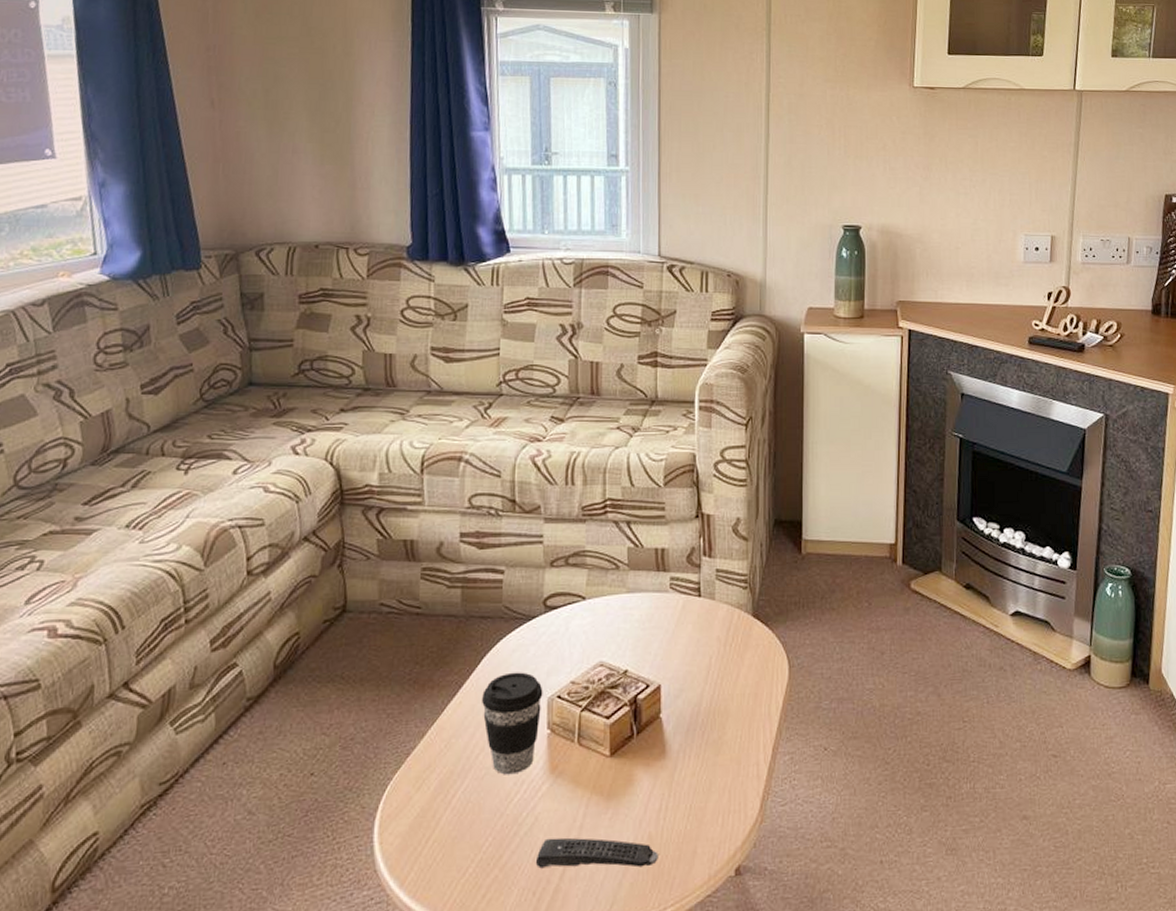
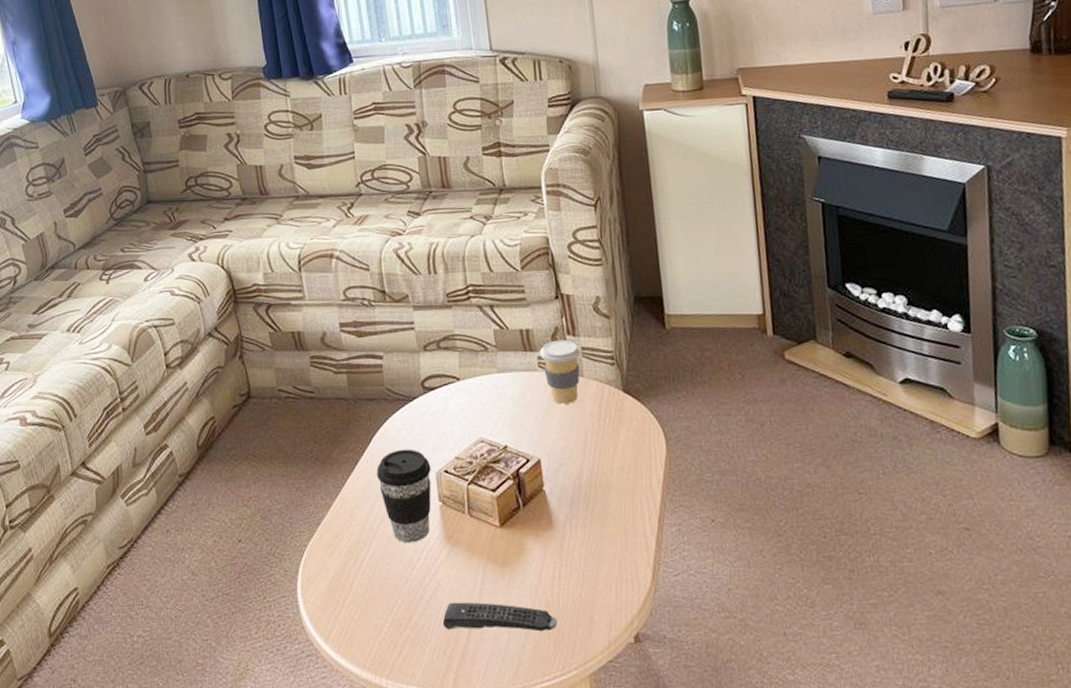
coffee cup: none [672,560,715,627] -> present [539,339,581,404]

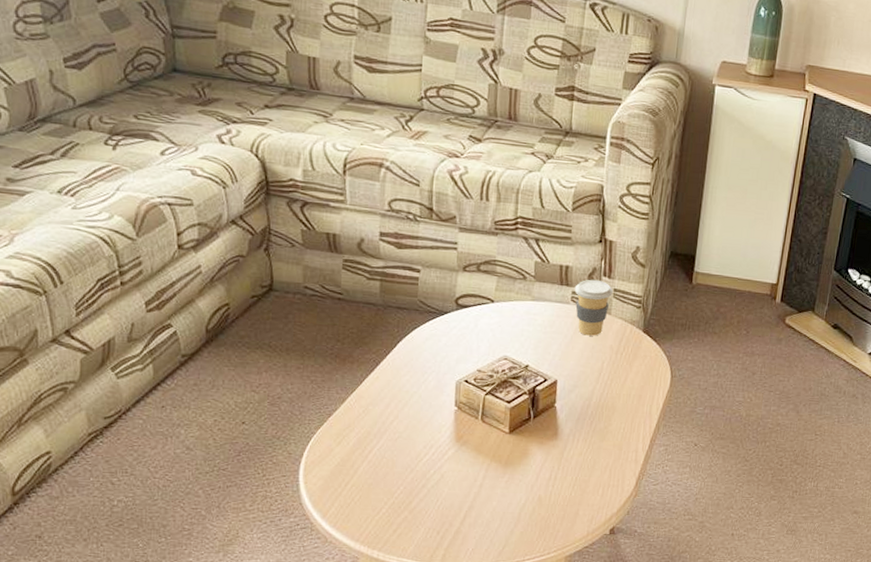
coffee cup: present [376,449,432,543] -> none [396,357,452,440]
remote control: present [442,602,558,632] -> none [440,492,546,521]

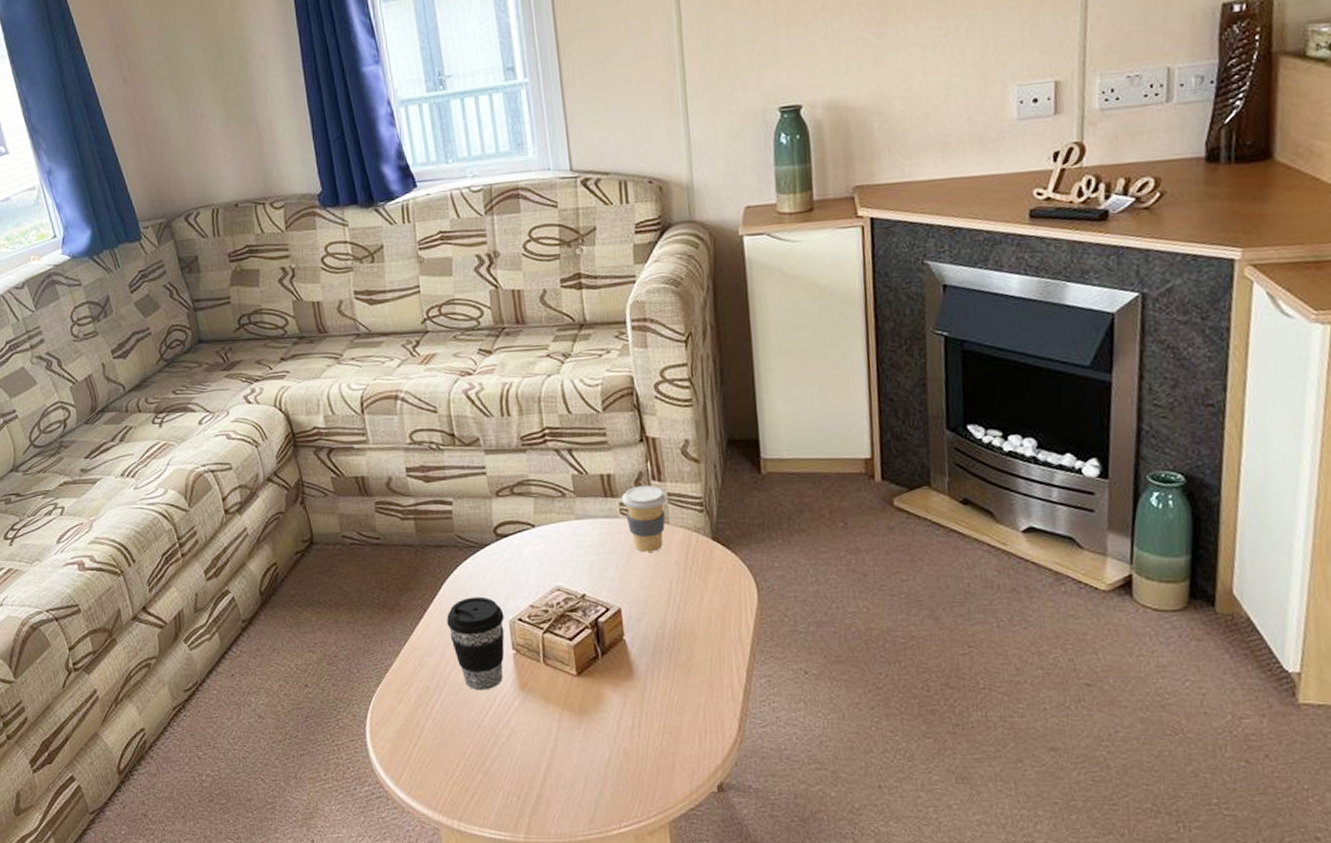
coffee cup: none [396,357,452,440] -> present [446,596,505,691]

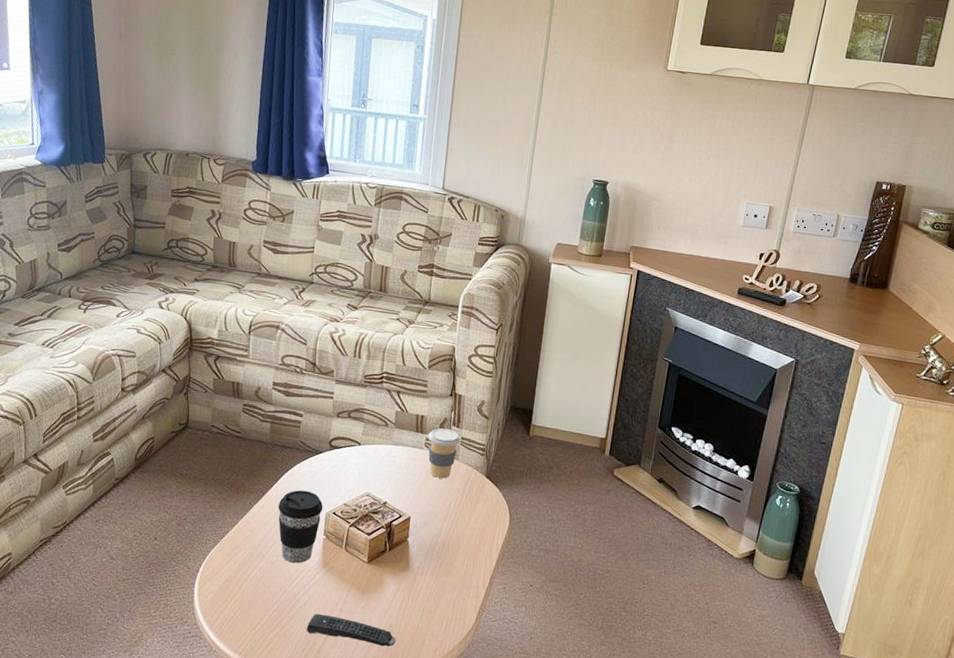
remote control: none [516,749,637,779] -> present [306,613,396,647]

